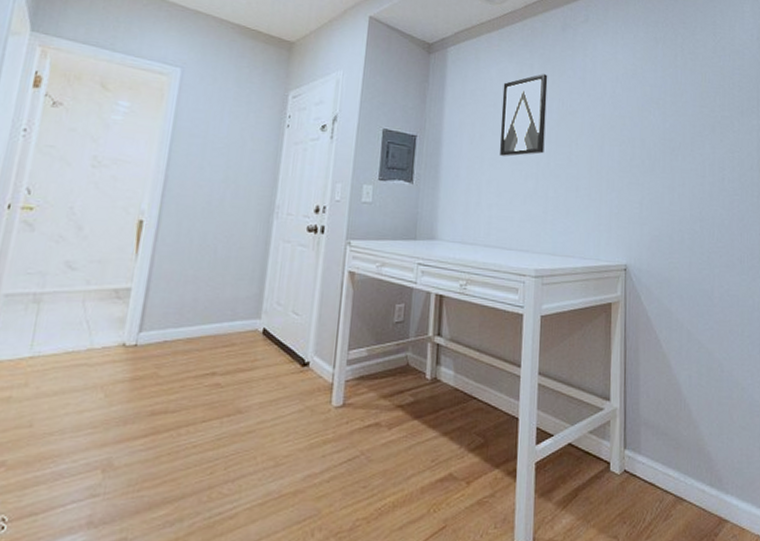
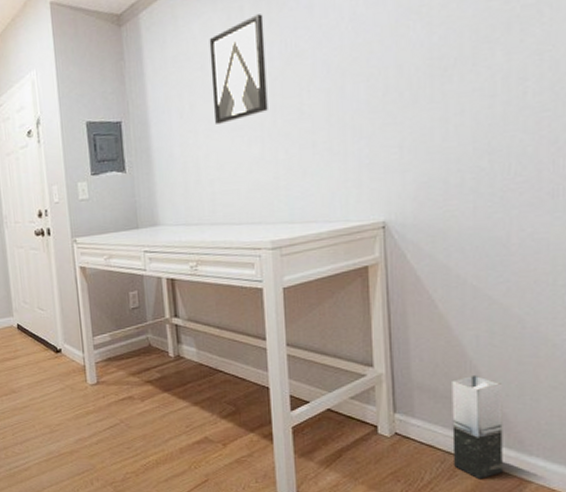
vase: none [669,413,708,520] -> present [452,374,503,480]

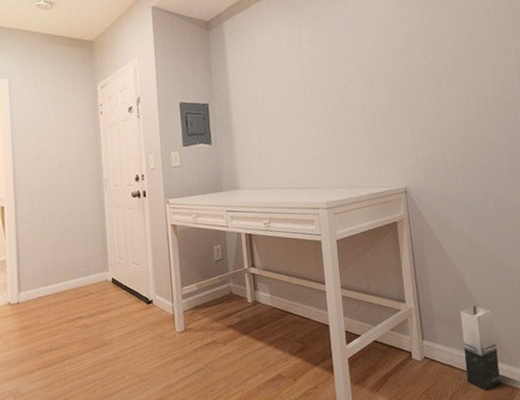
wall art: present [209,14,268,124] -> none [276,31,321,110]

